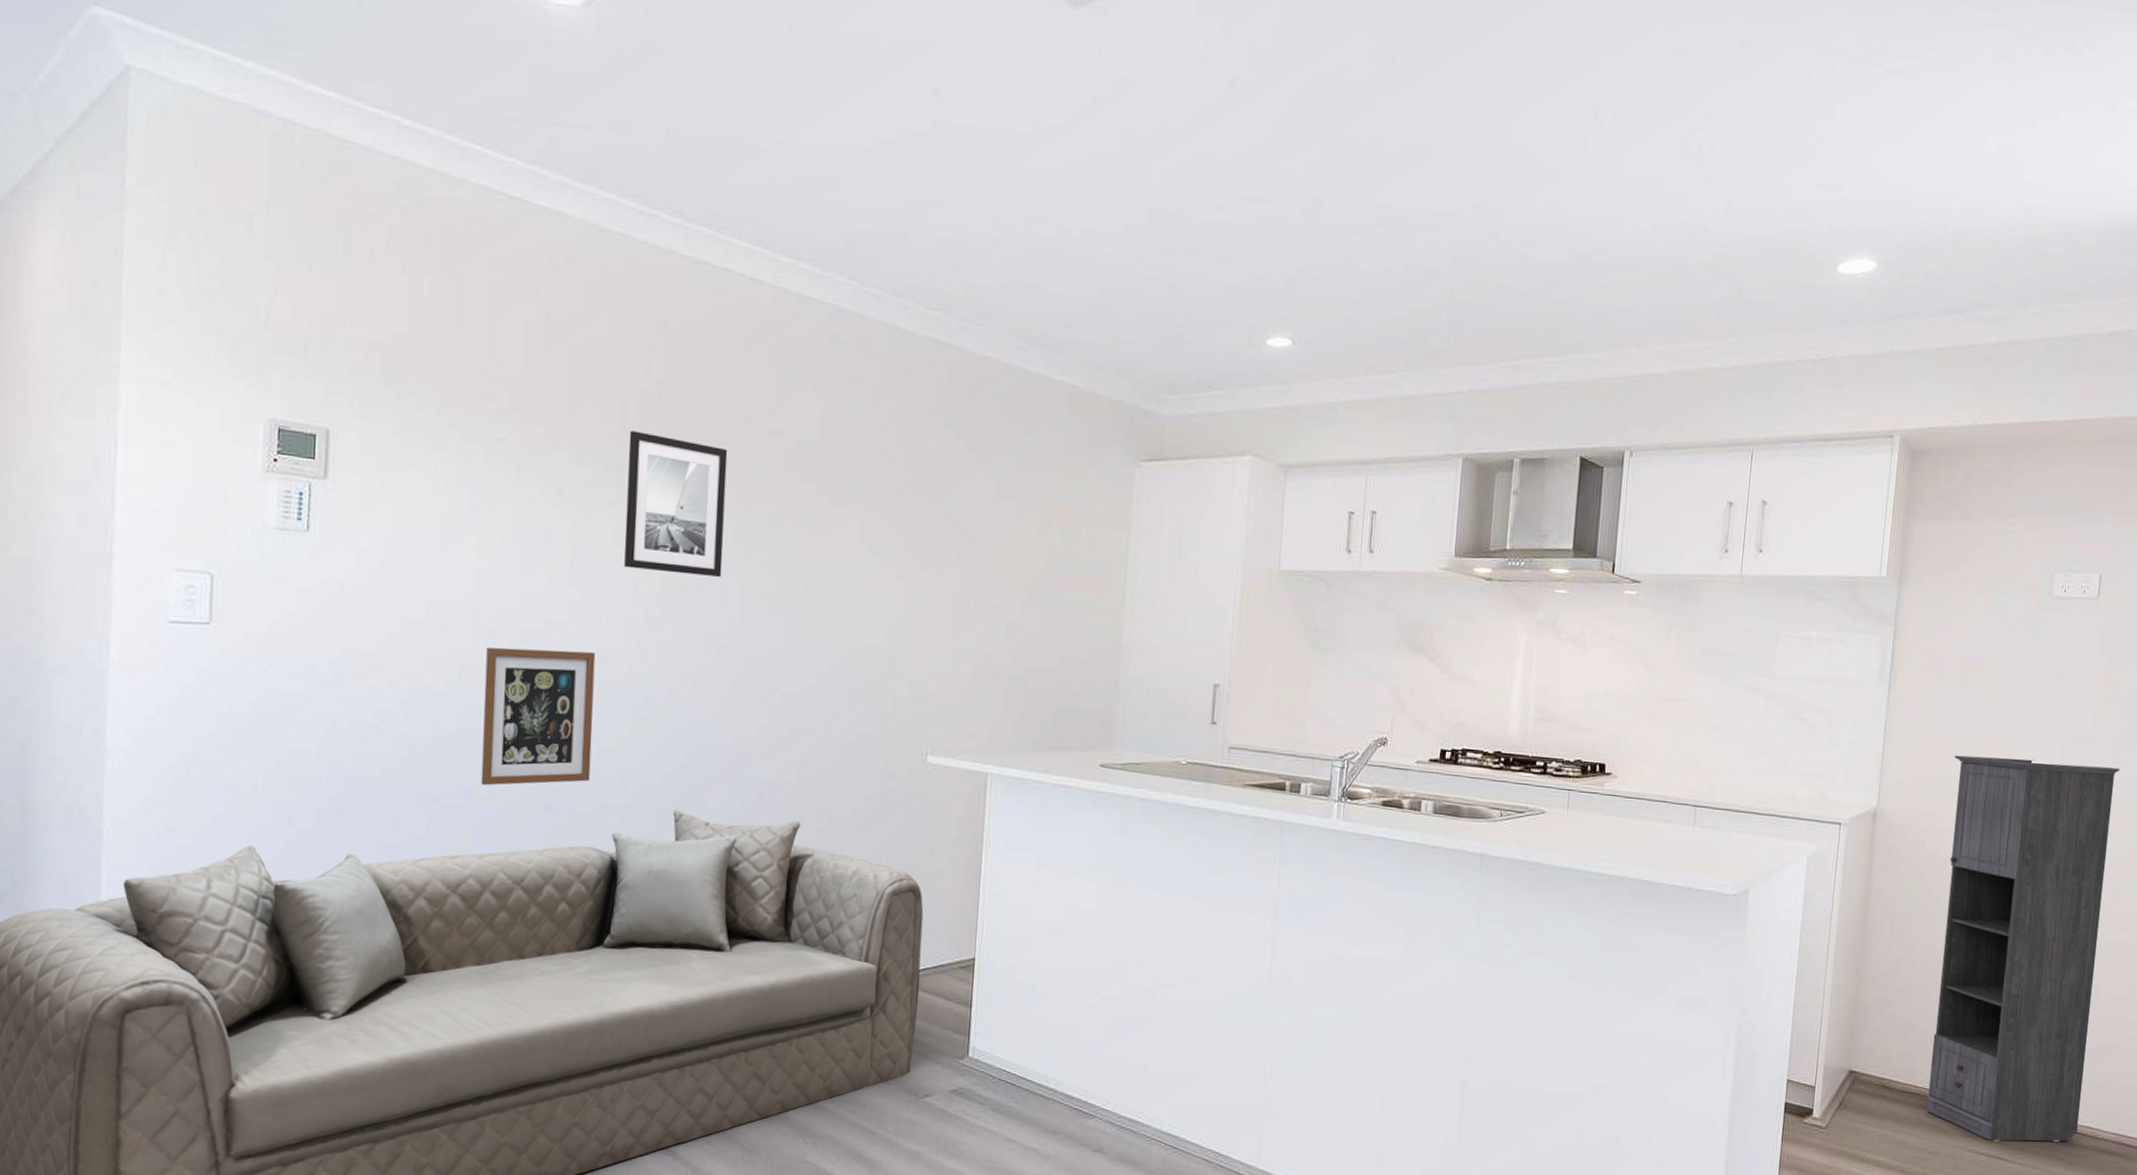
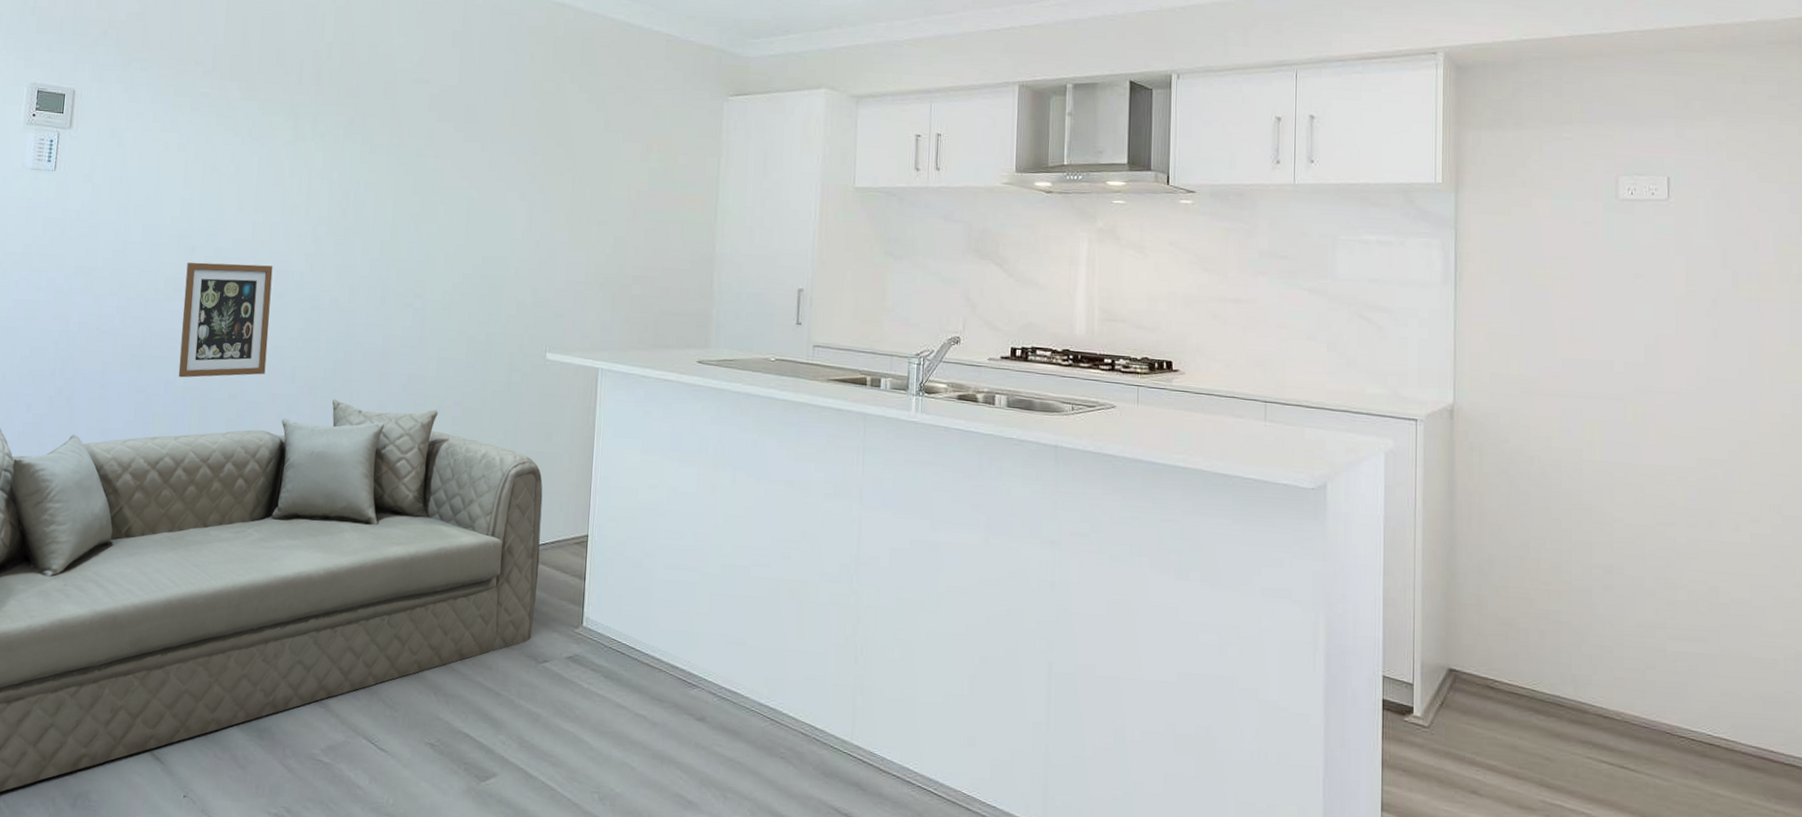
wall art: present [624,431,728,578] -> none [298,84,383,202]
storage cabinet: present [1926,755,2121,1142] -> none [1531,353,1714,753]

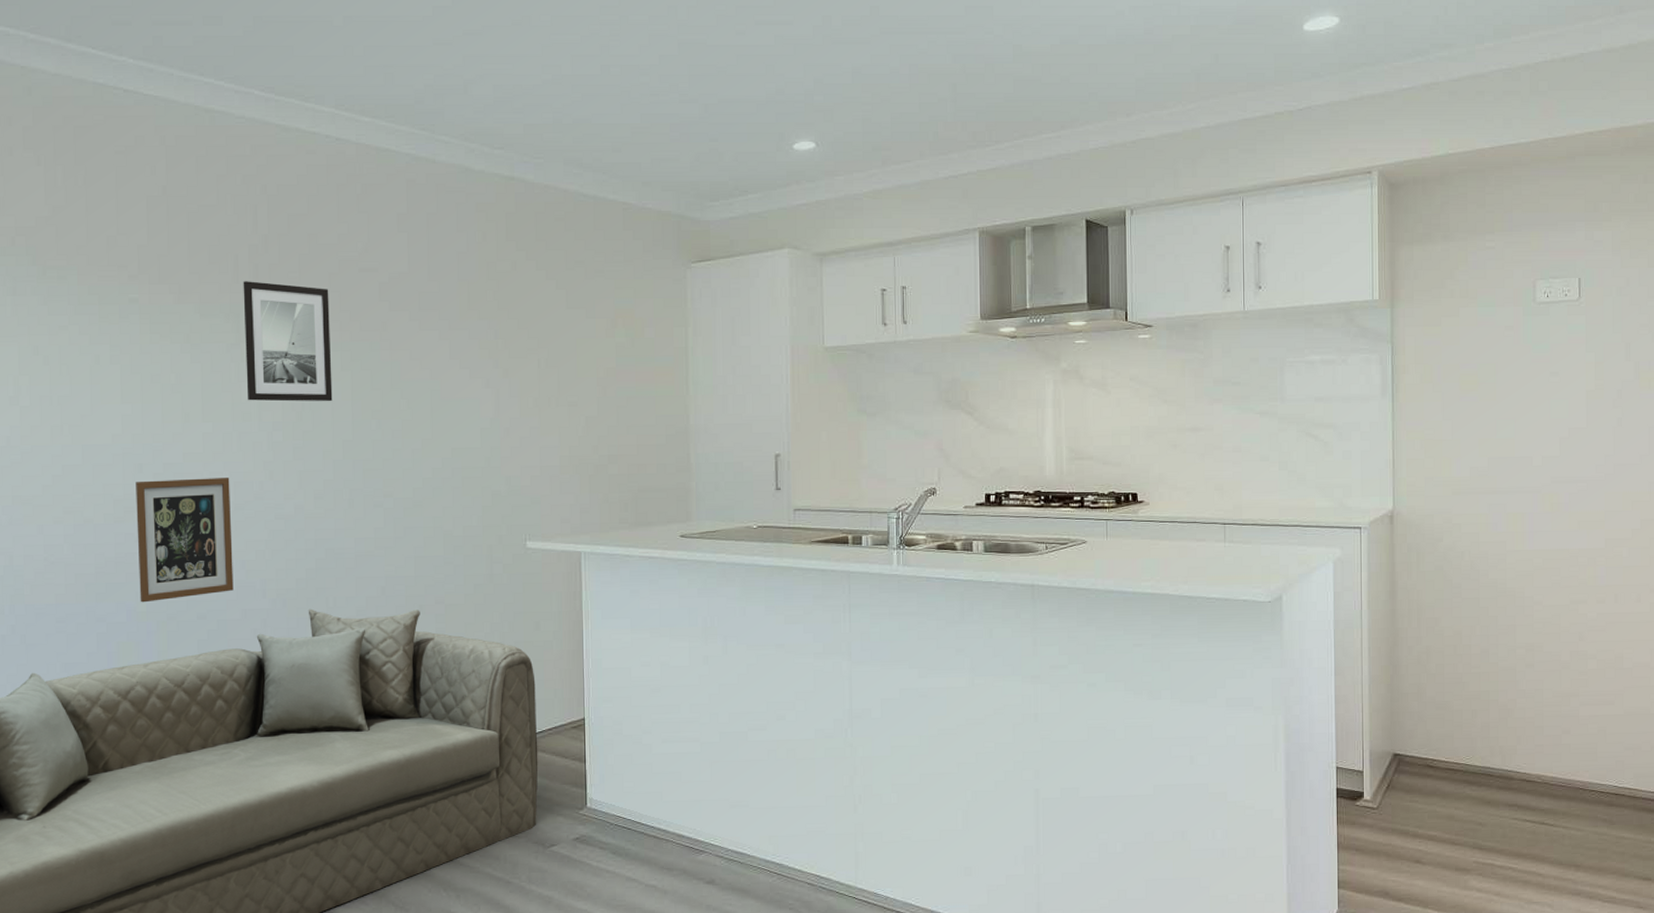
wall art: none [298,84,383,202] -> present [243,281,333,402]

